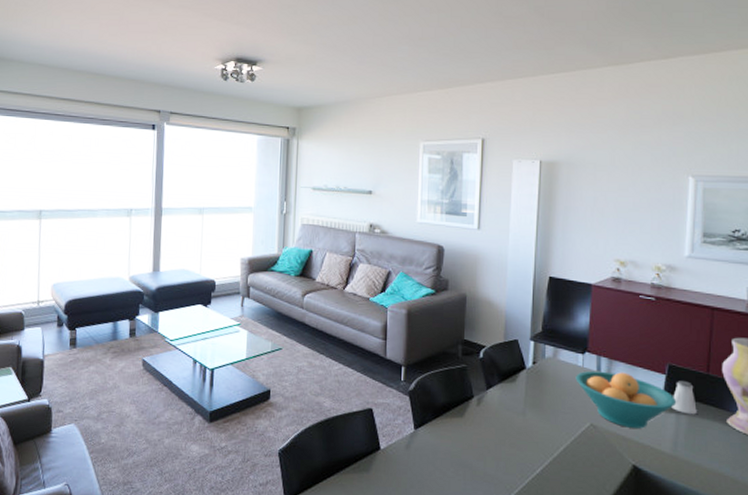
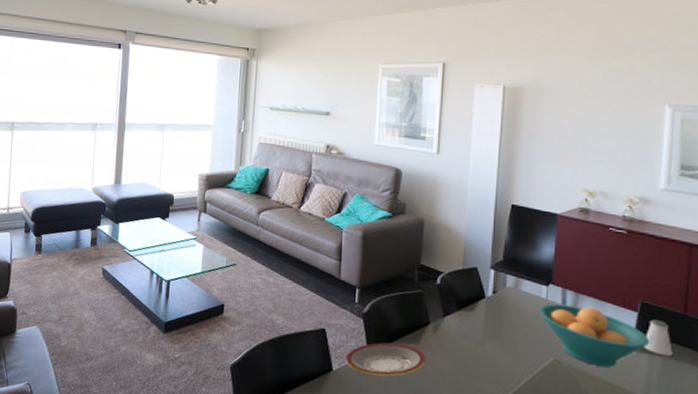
plate: none [392,418,470,451] -> present [345,342,426,376]

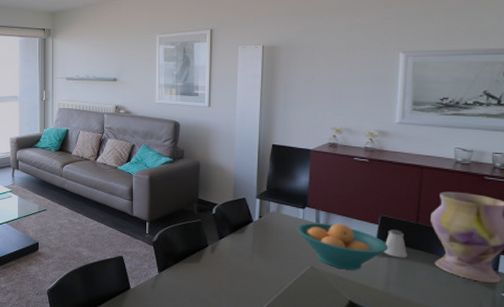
plate: present [345,342,426,376] -> none [140,263,206,290]

